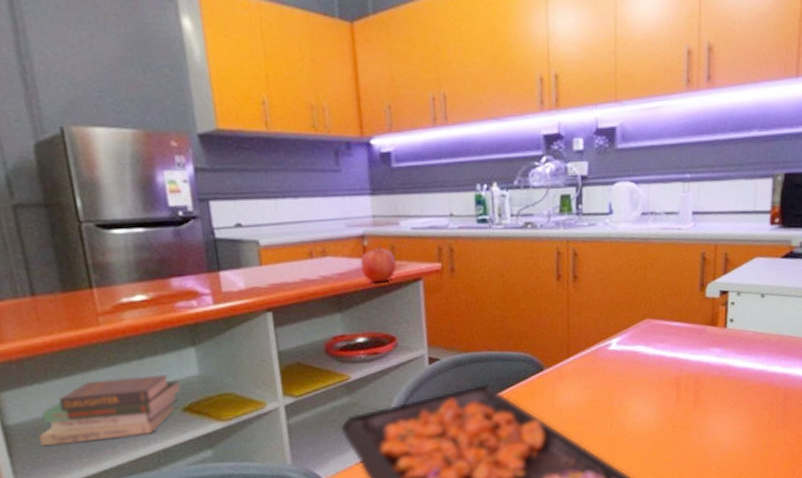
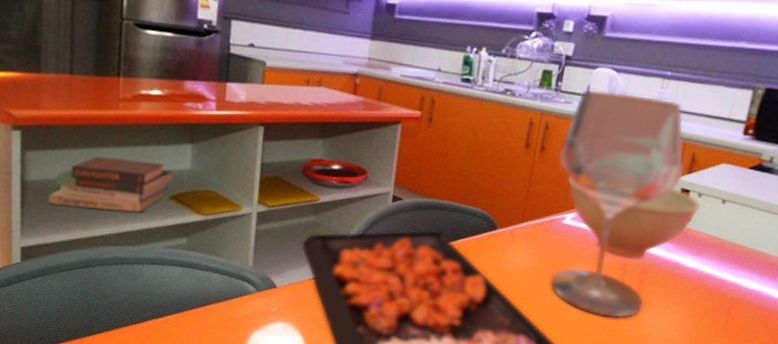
fruit: present [360,245,396,282] -> none [348,85,381,119]
wine glass: none [592,203,719,435] -> present [550,89,685,318]
bowl: none [605,291,742,372] -> present [567,176,702,259]

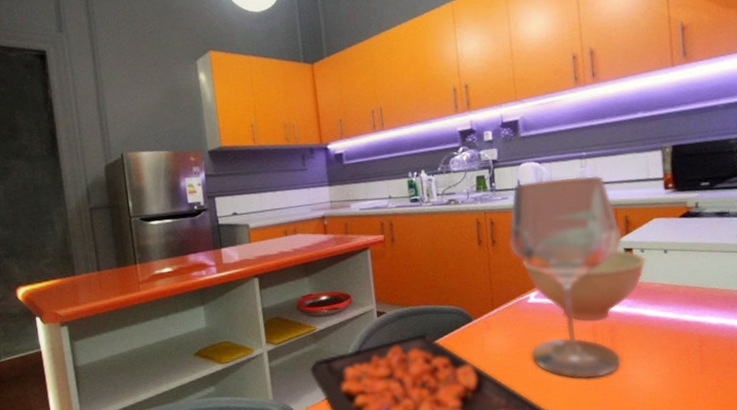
books: present [48,156,173,213] -> none [97,327,194,383]

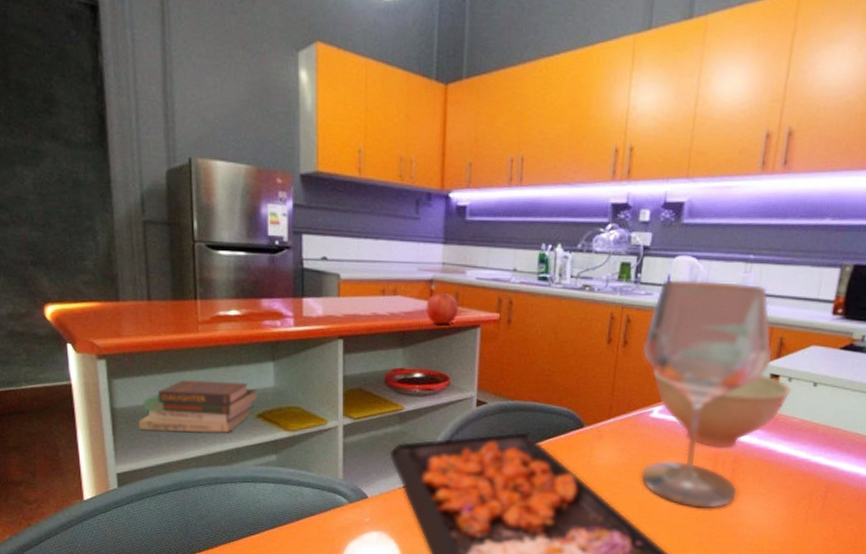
books: none [97,327,194,383] -> present [138,380,258,433]
fruit: none [321,223,349,252] -> present [425,291,458,324]

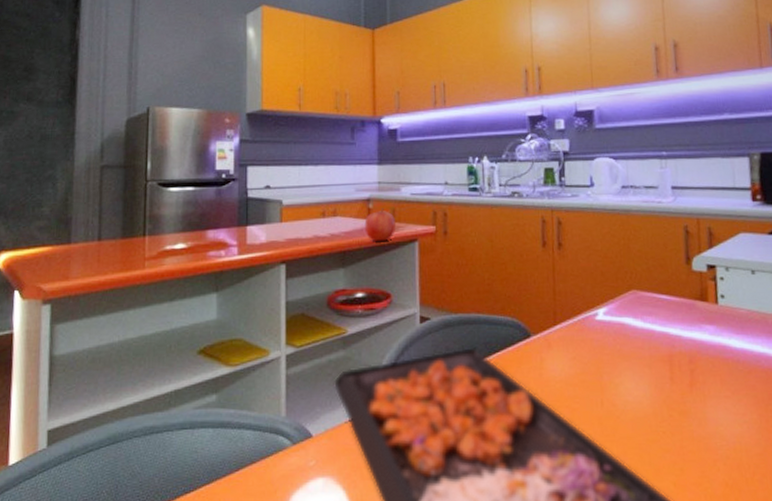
books: present [138,380,258,433] -> none [76,317,200,379]
wine glass: present [641,278,773,508] -> none [576,178,705,419]
bowl: present [652,369,792,448] -> none [591,265,732,348]

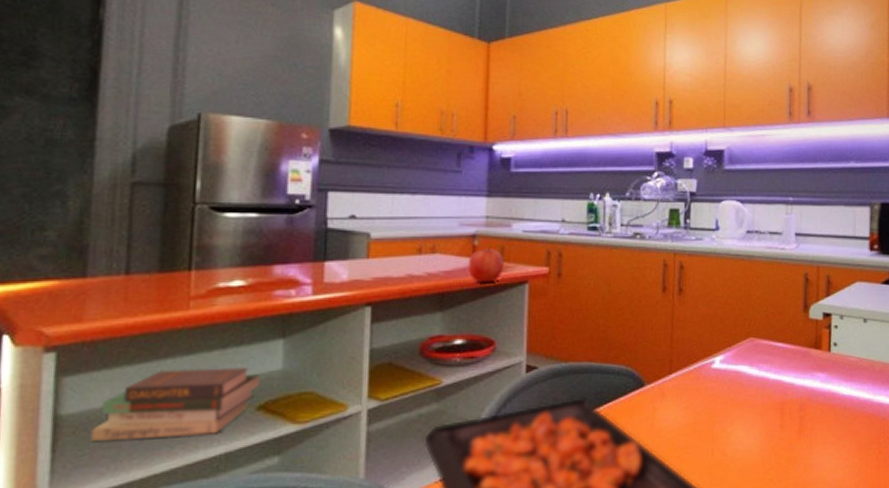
books: none [76,317,200,379] -> present [90,367,260,443]

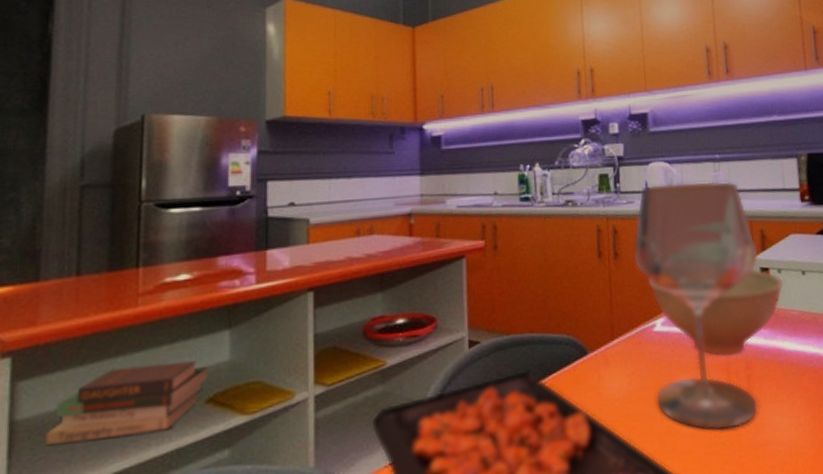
fruit: present [468,246,504,282] -> none [405,223,440,260]
wine glass: none [697,222,822,466] -> present [632,181,759,430]
bowl: none [710,313,845,396] -> present [648,268,785,356]

